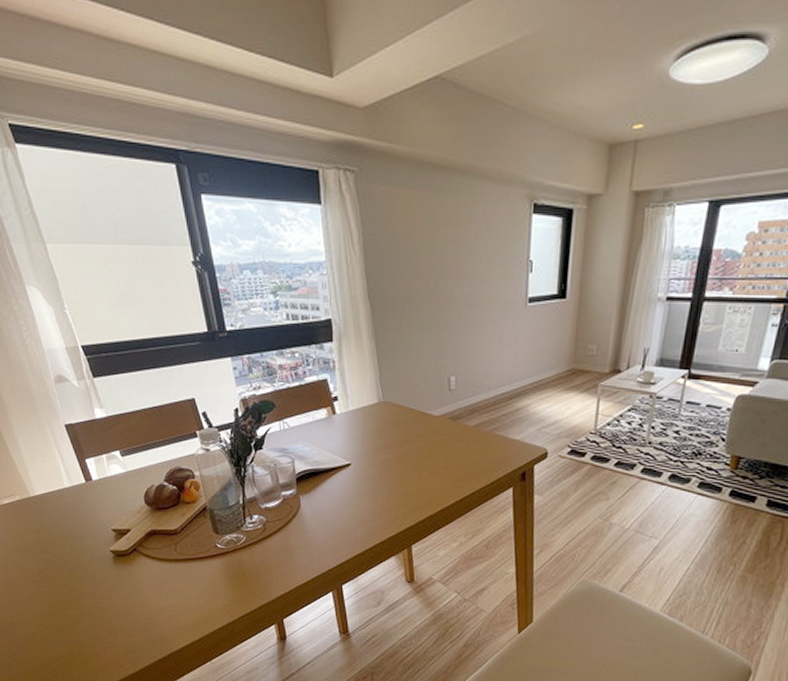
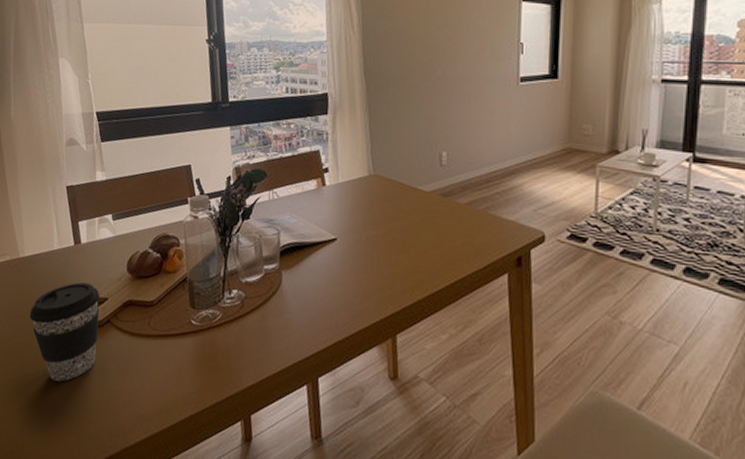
coffee cup: none [53,516,129,604] -> present [29,282,100,382]

